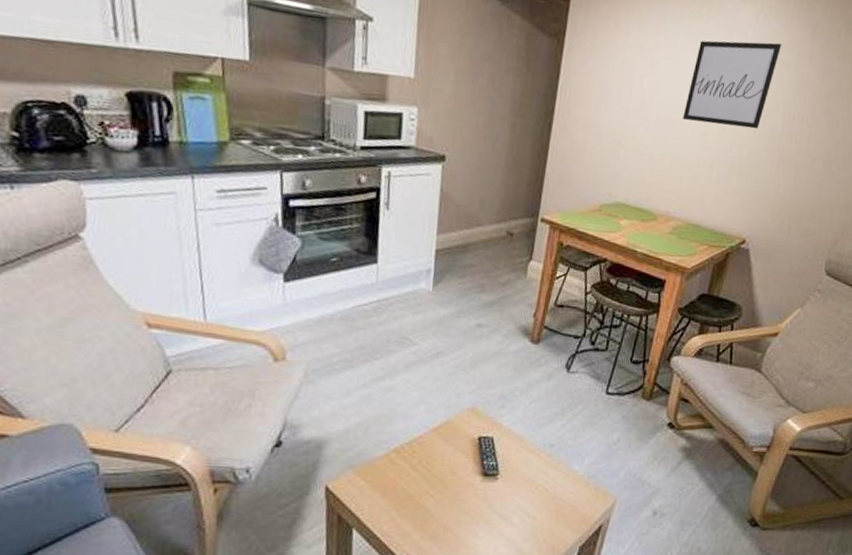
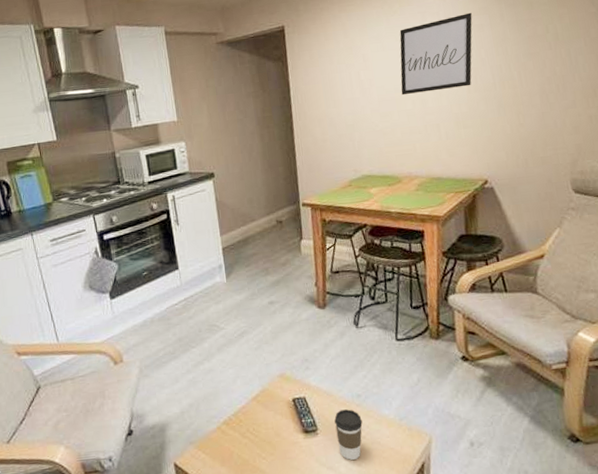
coffee cup: none [517,457,549,512] -> present [334,409,363,460]

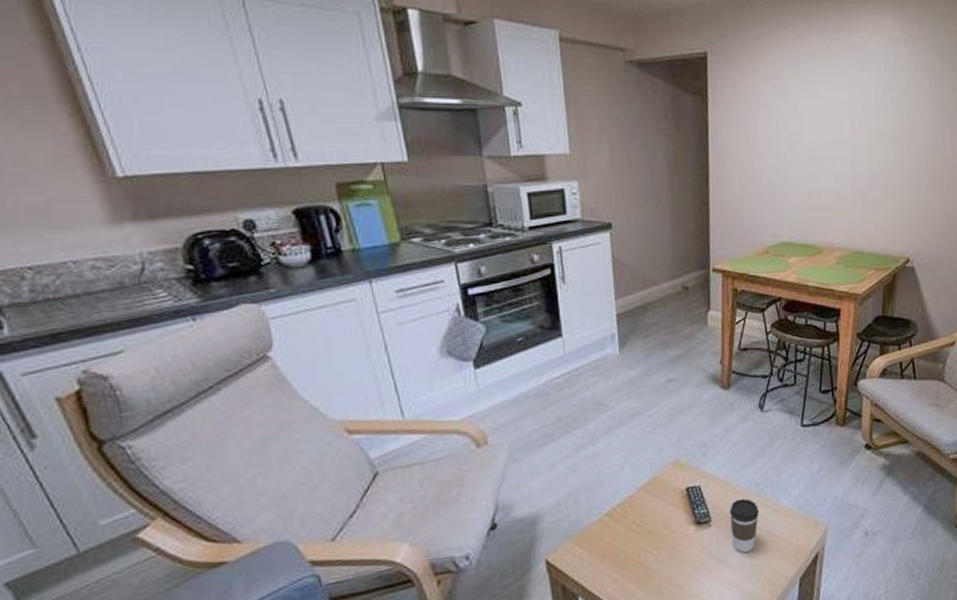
wall art: present [399,12,473,96] -> none [831,68,913,155]

